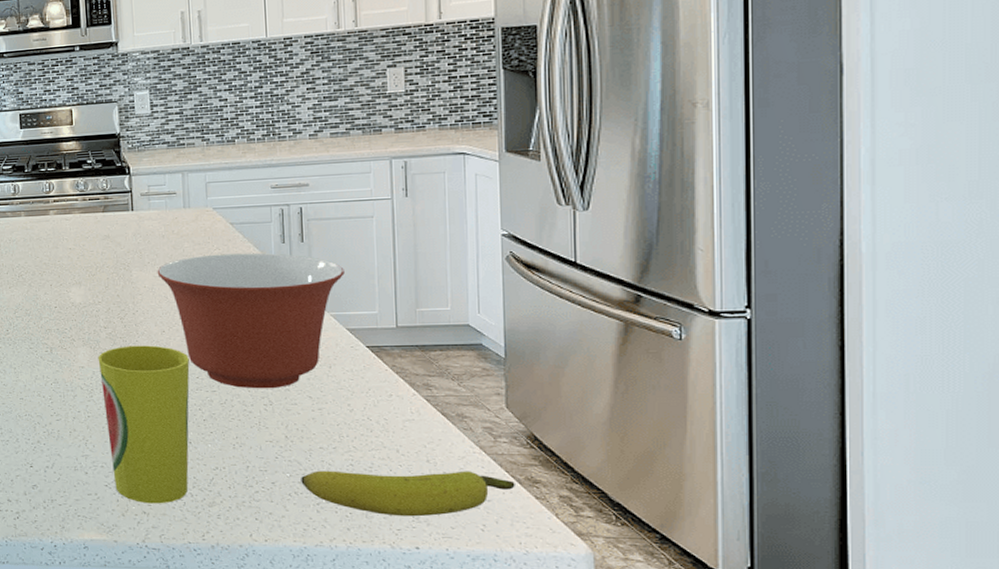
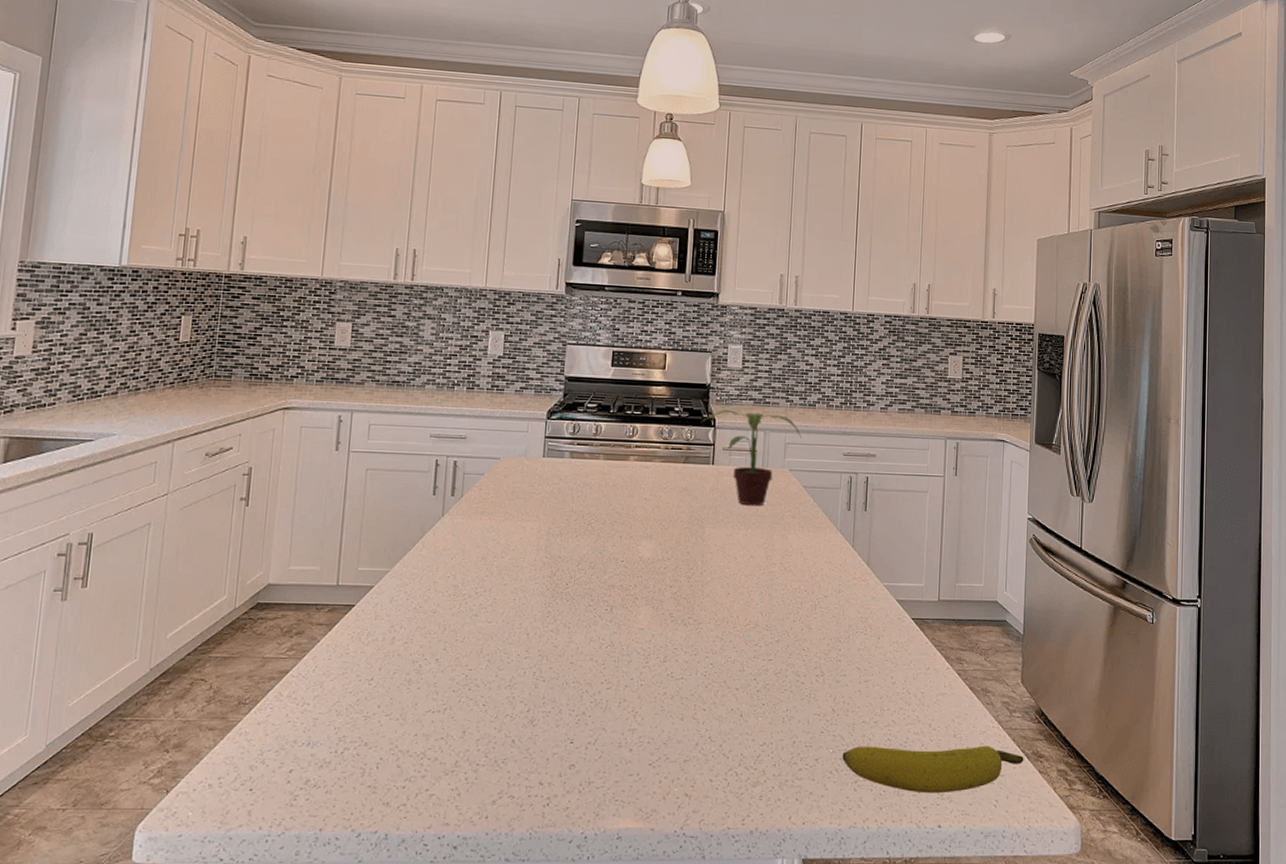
cup: present [98,345,190,504] -> none [659,607,750,785]
potted plant: none [116,155,223,247] -> present [702,410,802,506]
mixing bowl: present [157,253,345,389] -> none [729,516,899,659]

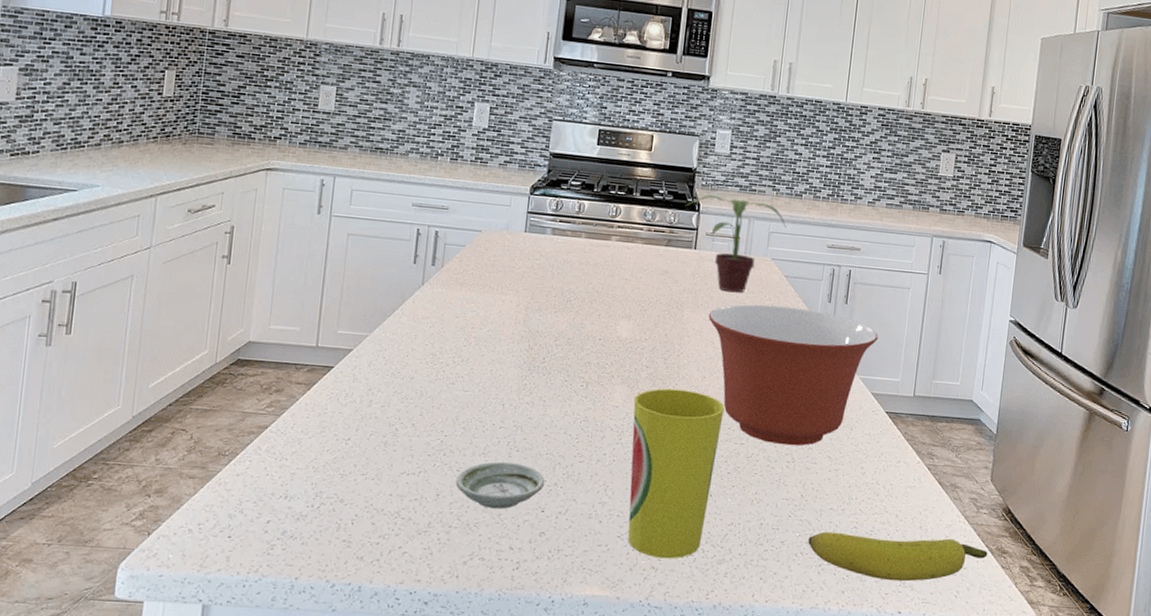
saucer: none [482,693,573,743] -> present [456,461,545,509]
cup: none [659,607,750,785] -> present [627,388,725,559]
mixing bowl: none [729,516,899,659] -> present [708,304,878,446]

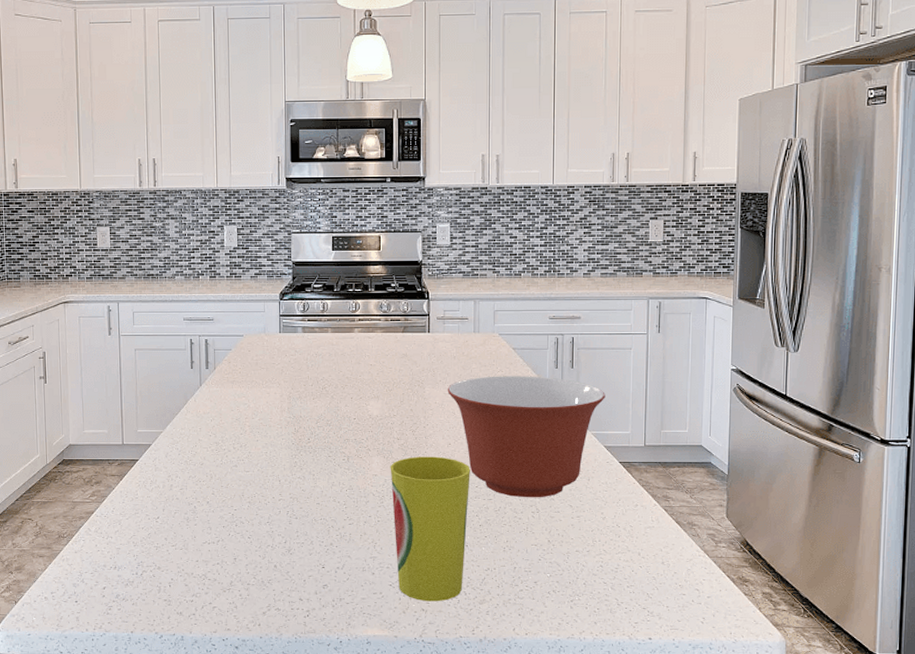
saucer: present [456,461,545,509] -> none [248,528,322,568]
potted plant: present [686,195,786,293] -> none [416,283,509,368]
banana: present [808,531,988,582] -> none [559,571,730,611]

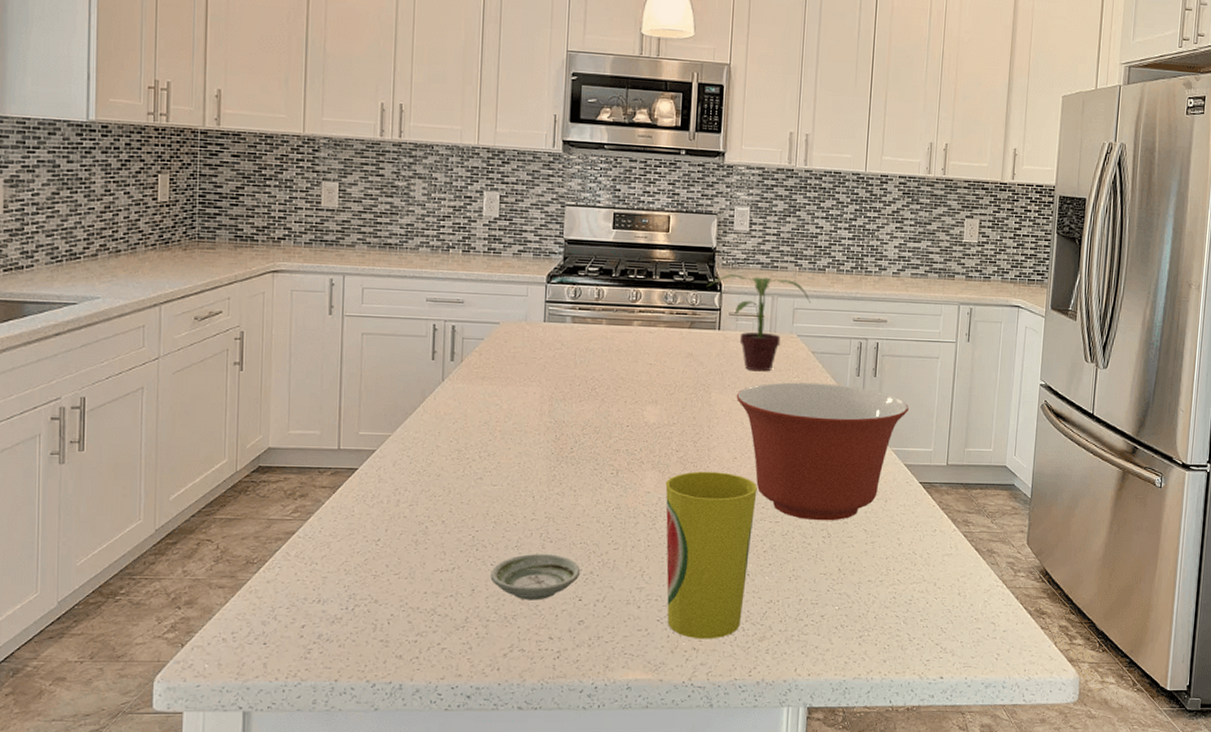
saucer: none [248,528,322,568] -> present [490,553,581,601]
potted plant: none [416,283,509,368] -> present [707,274,811,372]

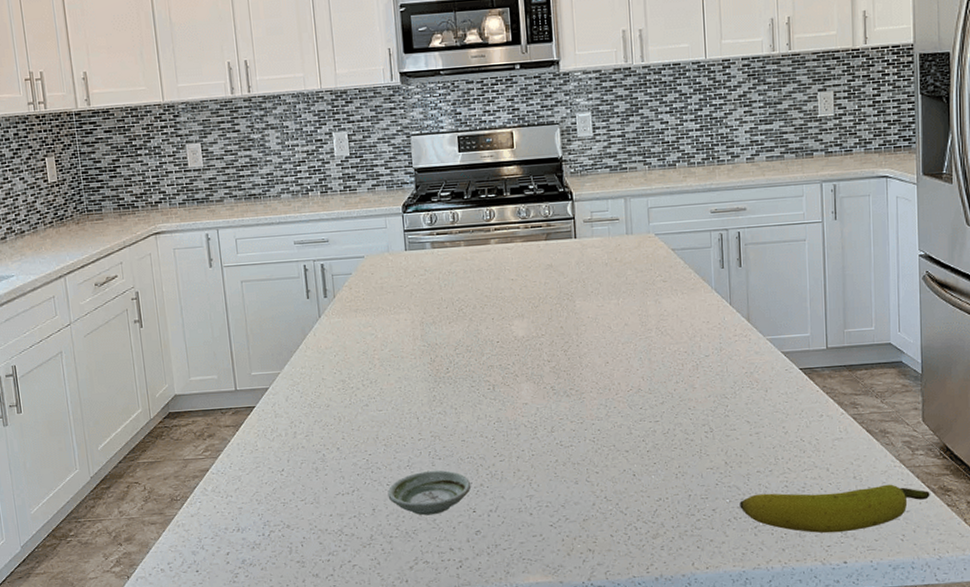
cup: present [665,471,757,639] -> none [541,377,633,541]
potted plant: present [707,274,811,372] -> none [558,179,665,275]
mixing bowl: present [736,382,909,521] -> none [600,279,779,417]
banana: none [847,603,1027,648] -> present [739,484,930,533]

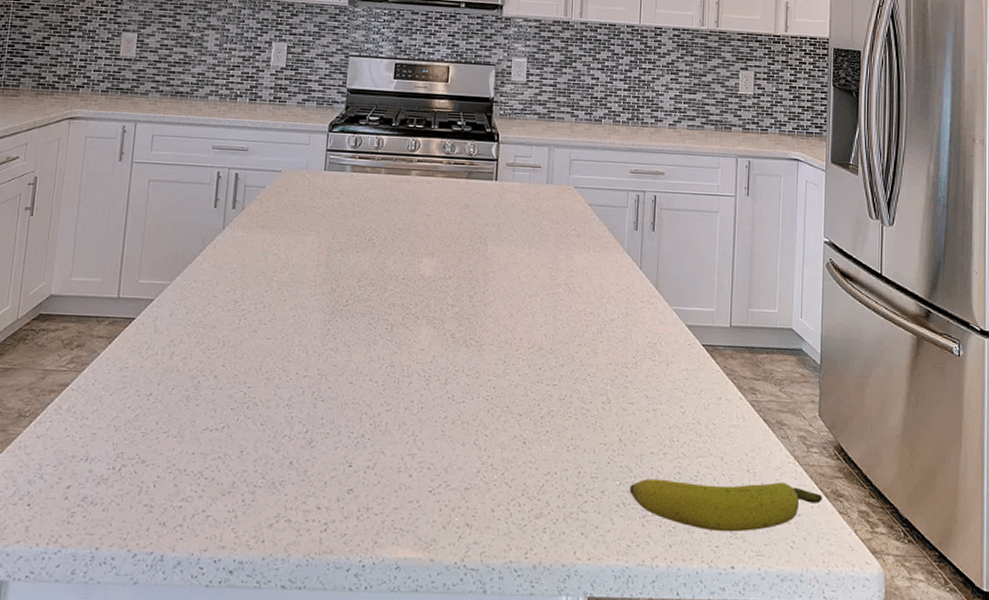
saucer: present [387,470,471,516] -> none [260,413,352,465]

